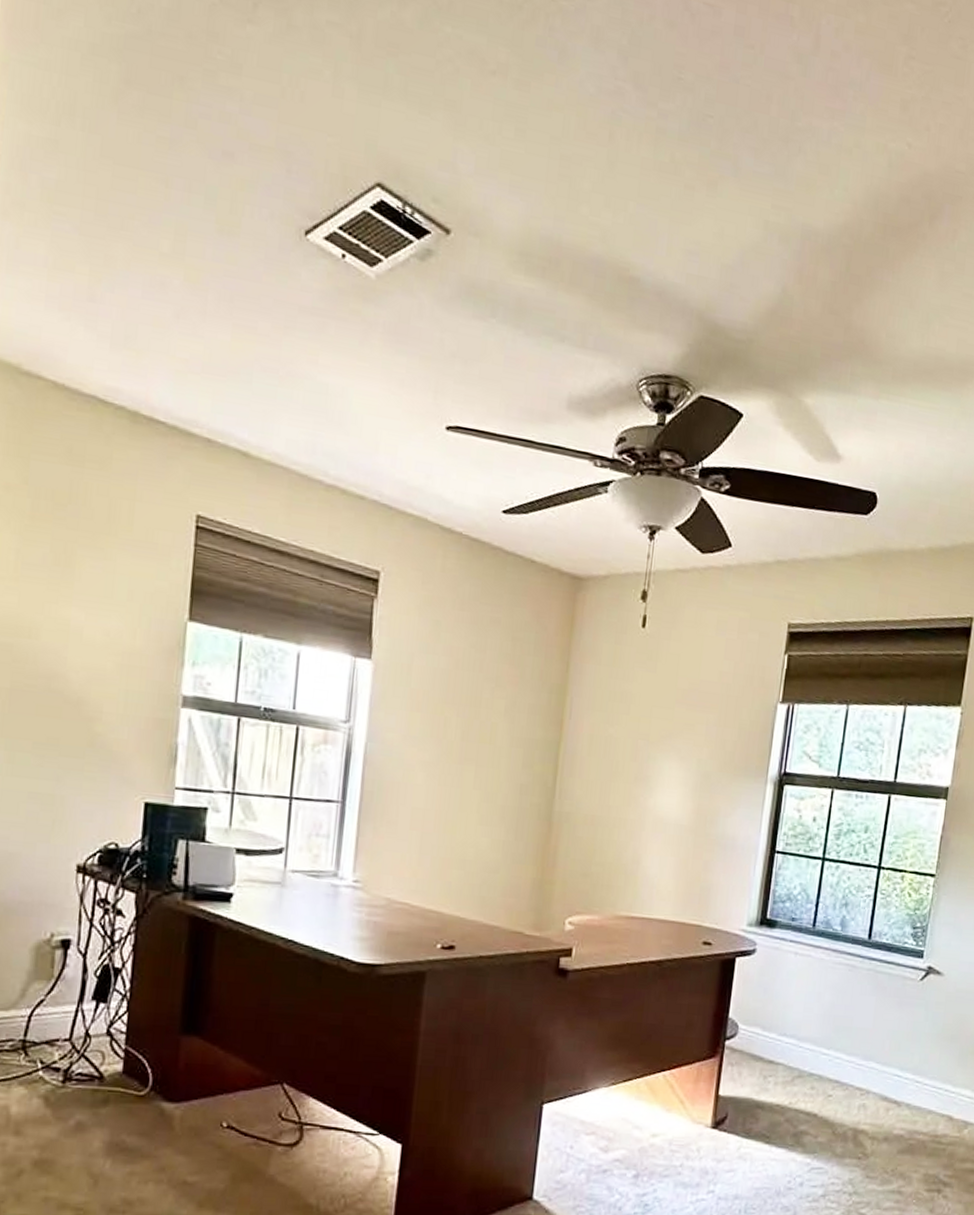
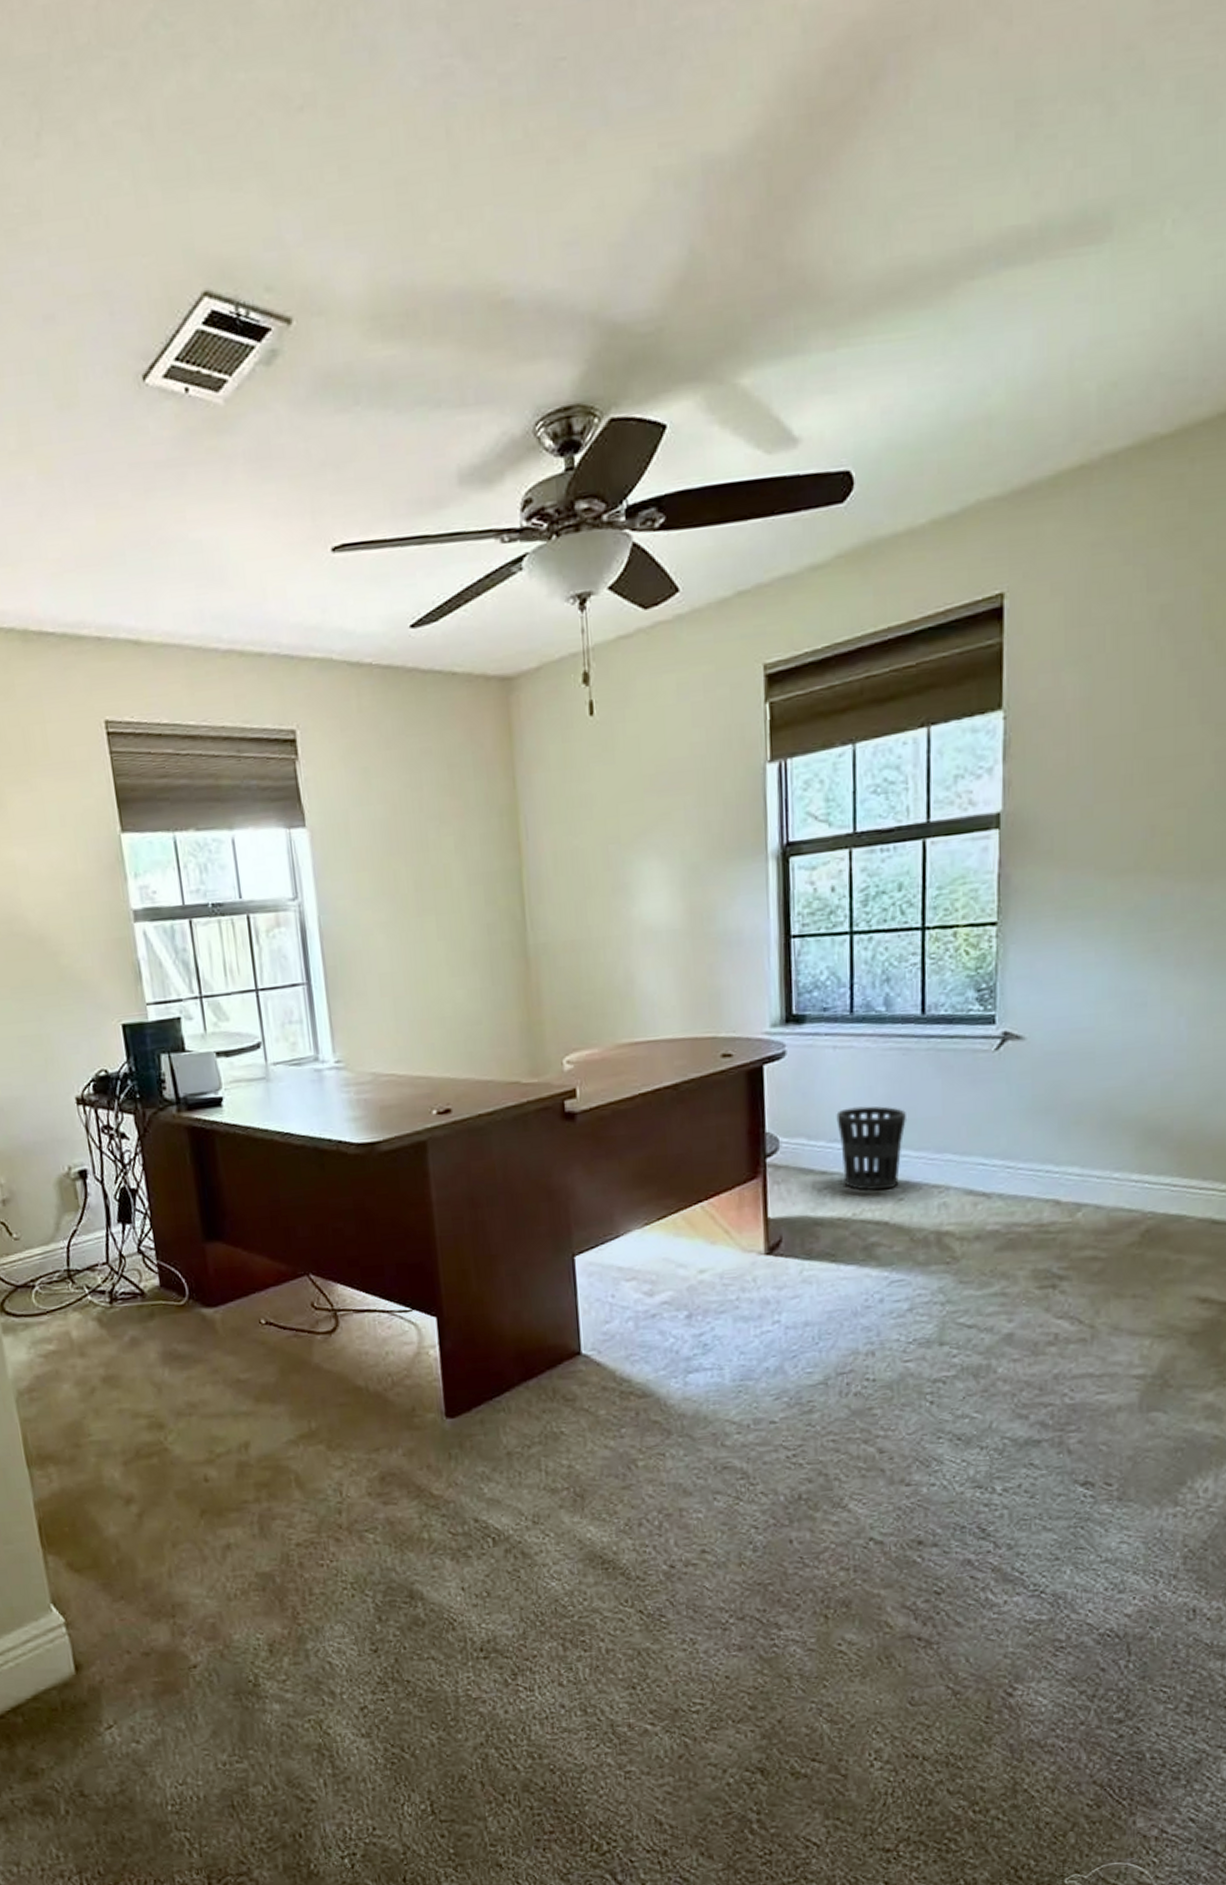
wastebasket: none [786,1008,844,1086] -> present [836,1106,906,1191]

